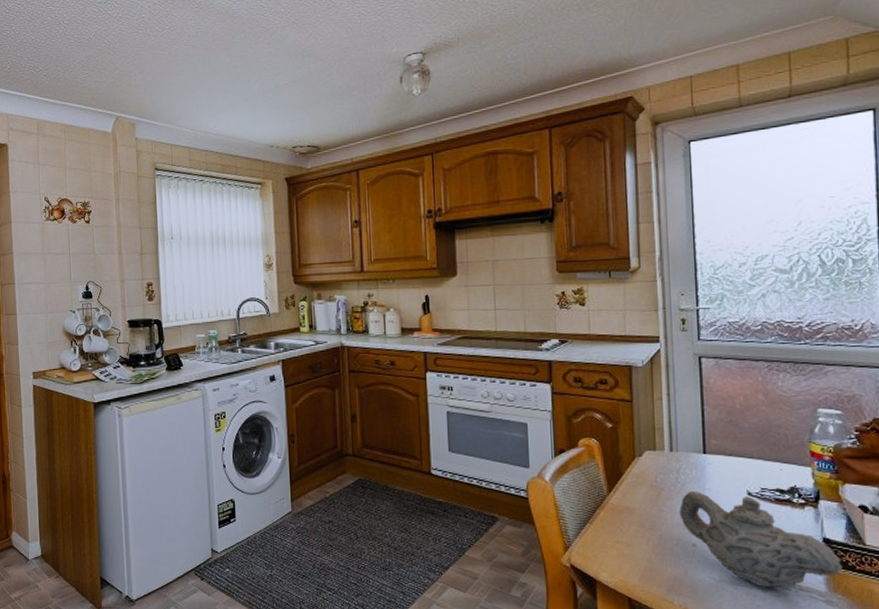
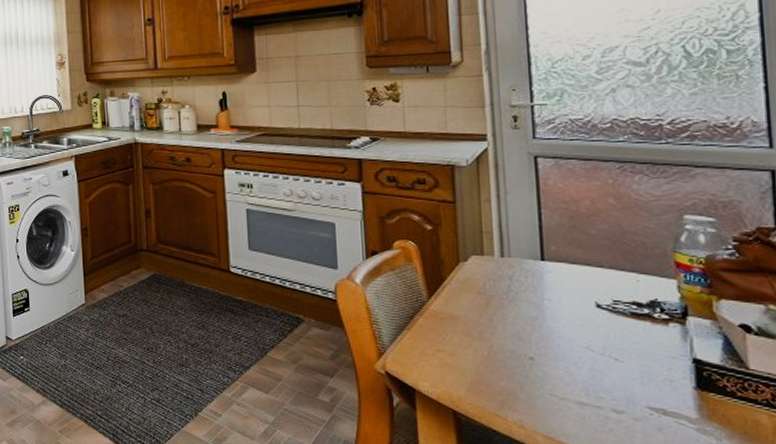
teapot: present [679,490,843,590] -> none [513,299,719,414]

